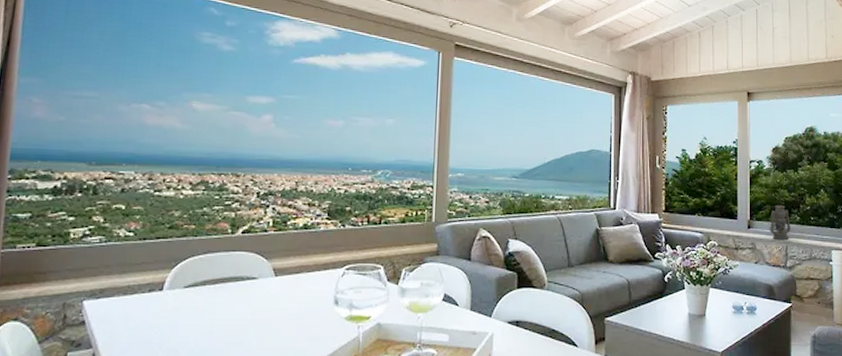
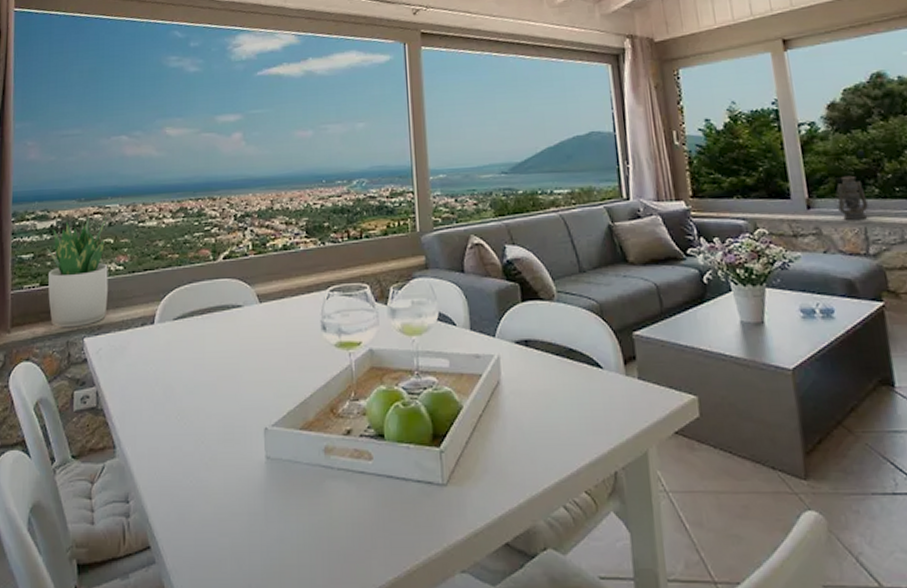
planter: none [45,181,121,290] -> present [46,216,108,328]

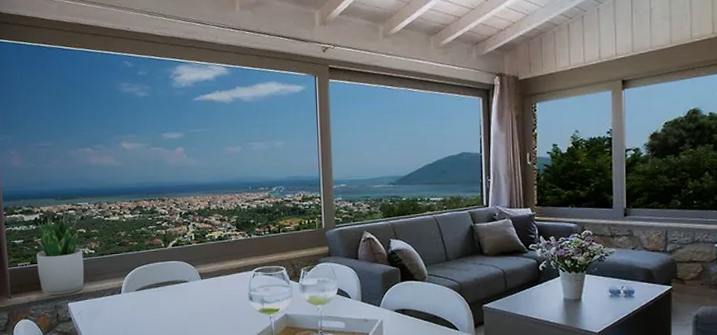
lantern: present [834,175,868,221] -> none [645,191,671,226]

